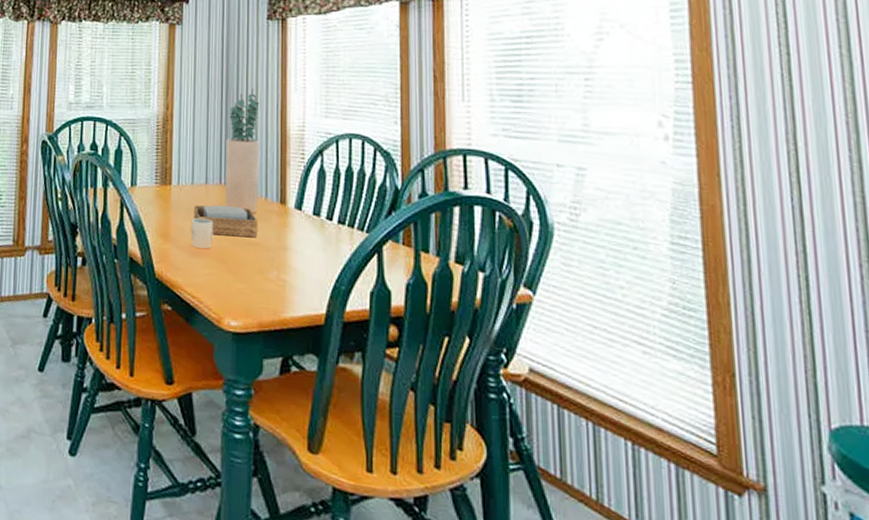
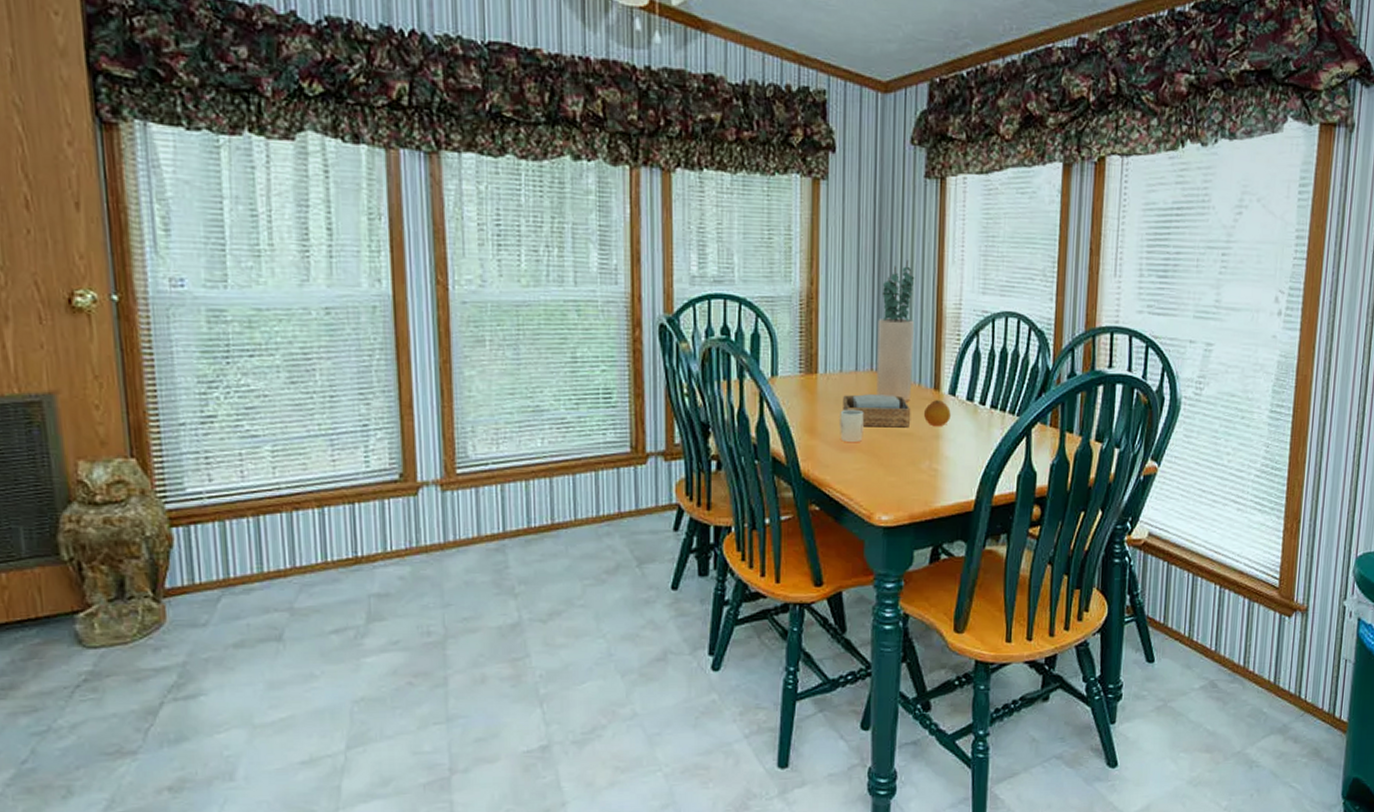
fruit: none [271,213,297,238] -> present [924,400,951,425]

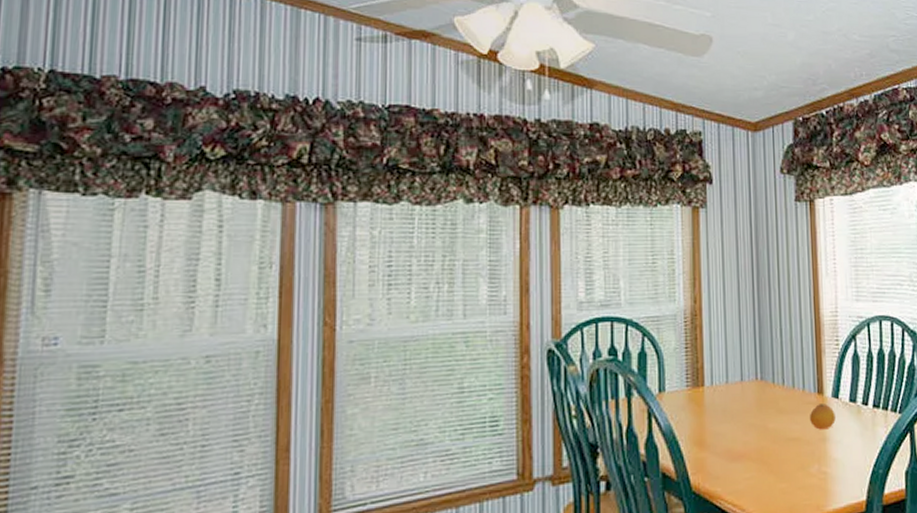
mug: present [839,409,864,443] -> none [728,418,752,453]
napkin holder: present [843,394,911,428] -> none [730,402,798,436]
vase: present [876,260,915,403] -> none [760,274,797,408]

